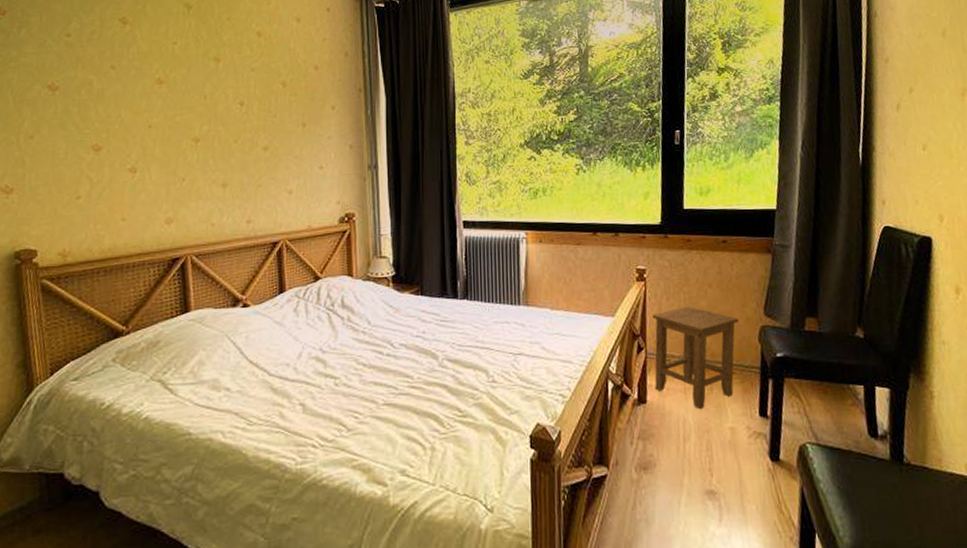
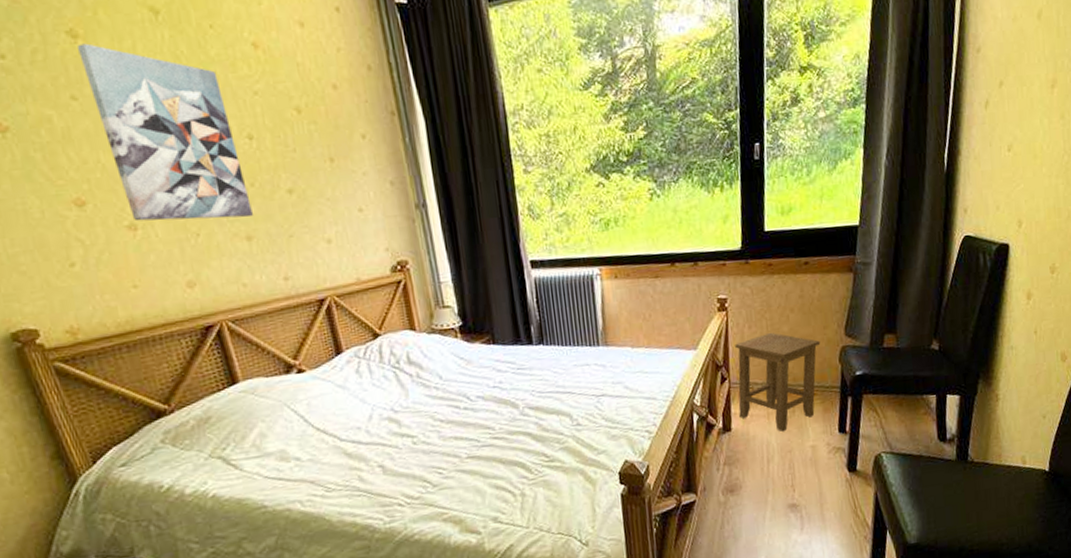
wall art: none [125,28,232,168] -> present [78,43,253,222]

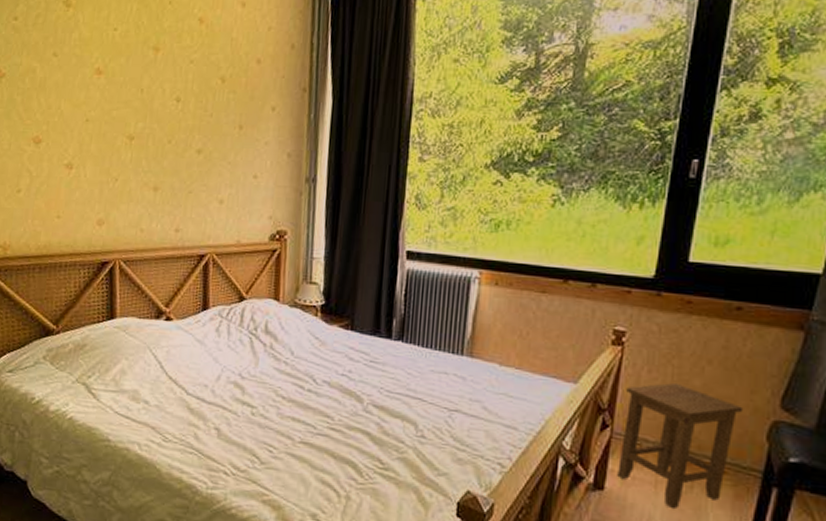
wall art: present [78,43,253,222] -> none [68,11,165,169]

